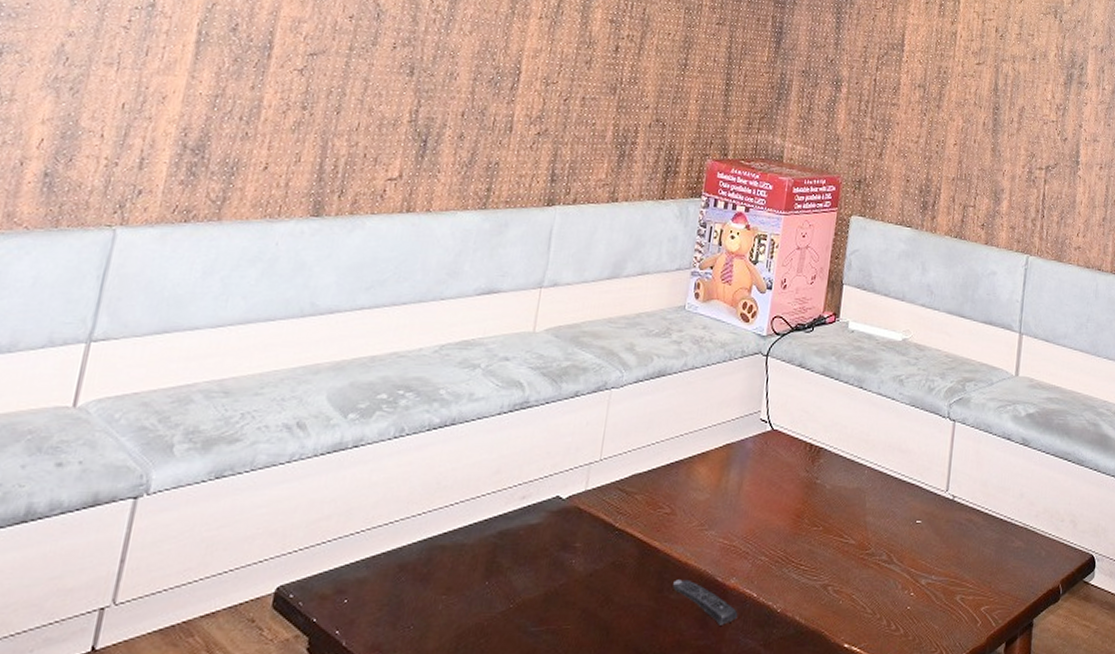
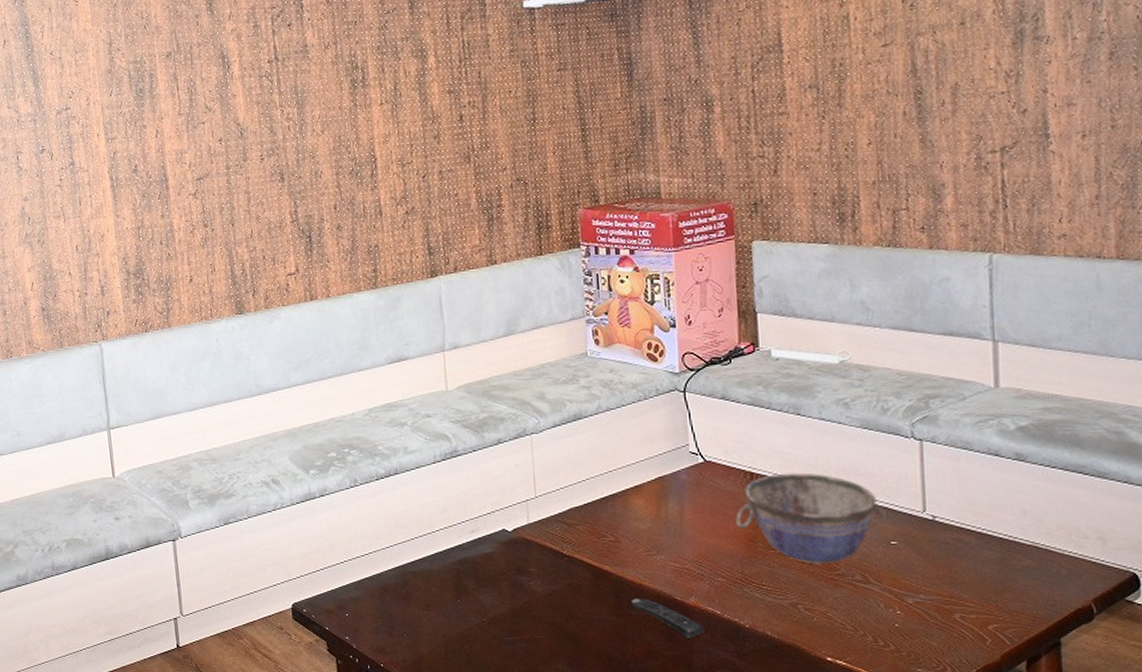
bowl: none [788,446,918,542] -> present [736,472,888,563]

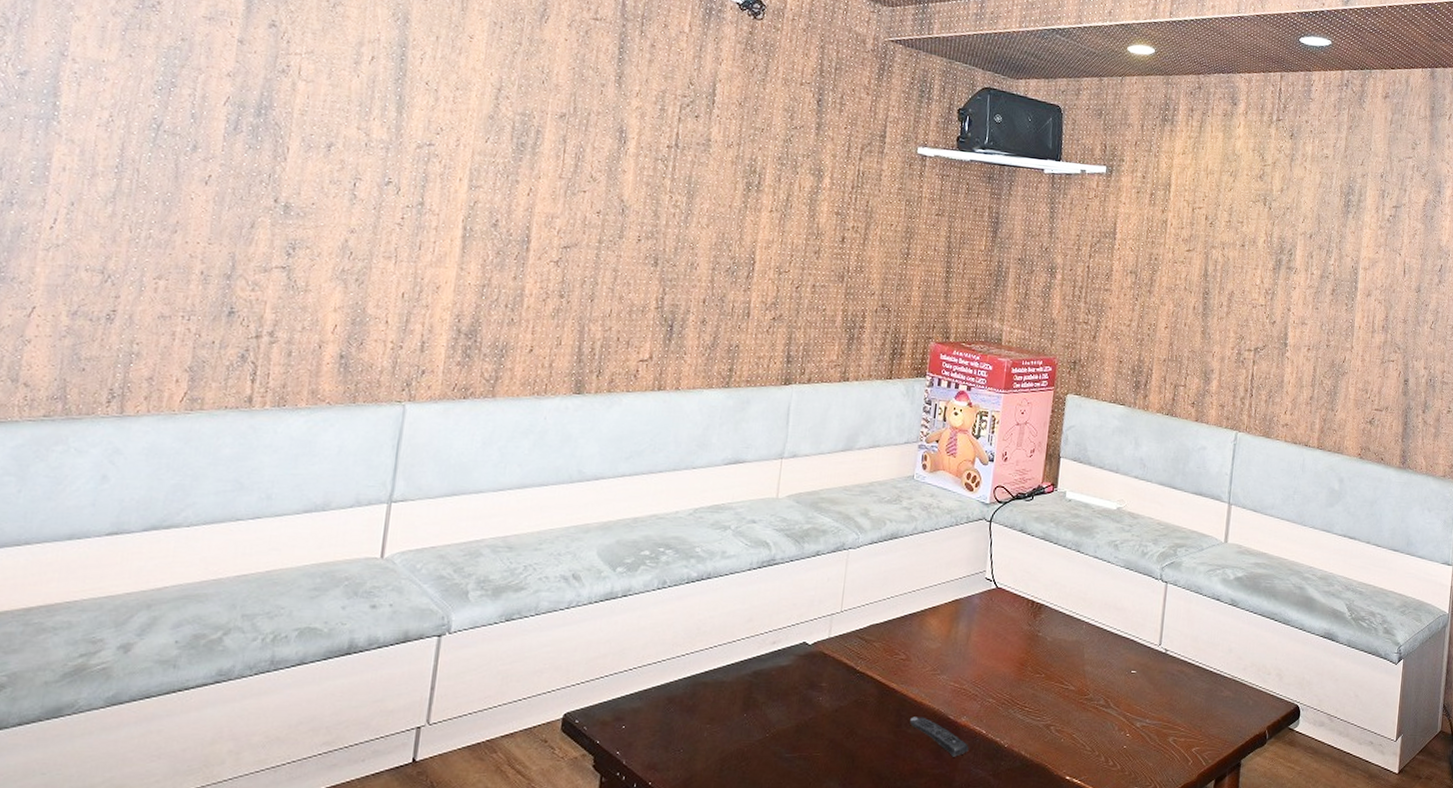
bowl: present [736,472,888,563] -> none [1012,603,1133,688]

